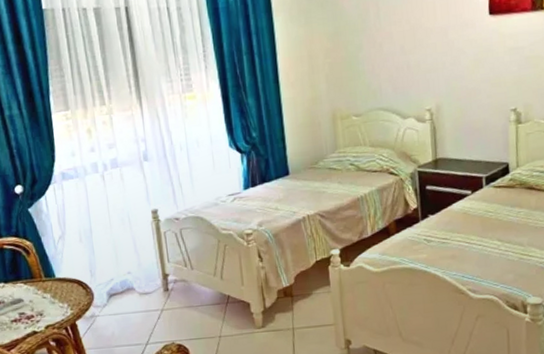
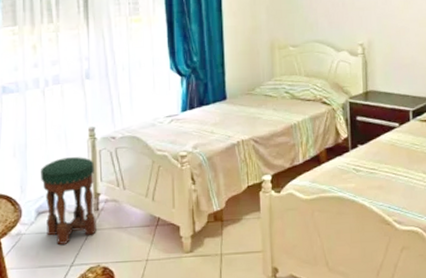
stool: none [108,239,168,325] -> present [41,157,96,244]

